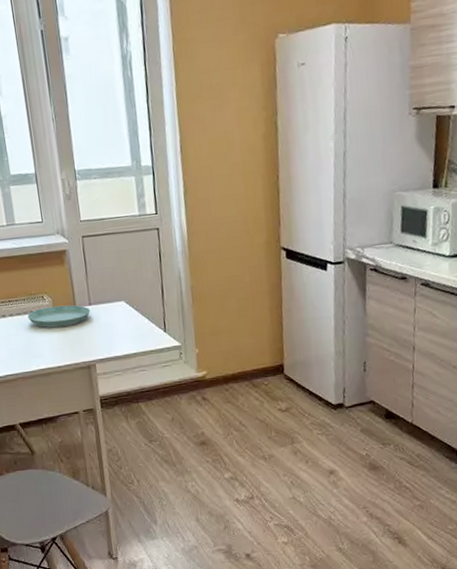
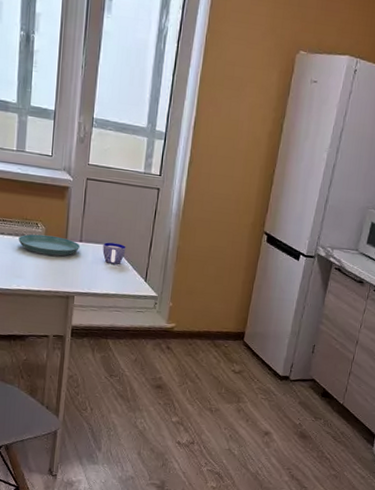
cup: none [113,297,138,321] -> present [102,242,126,264]

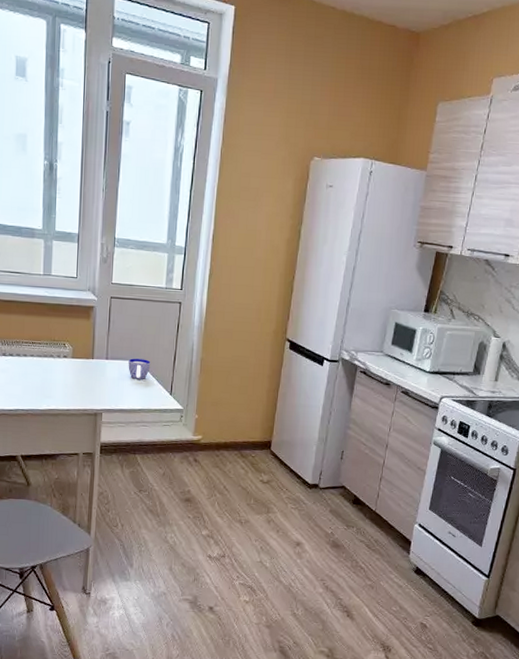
saucer: present [18,234,81,257] -> none [47,354,107,375]

